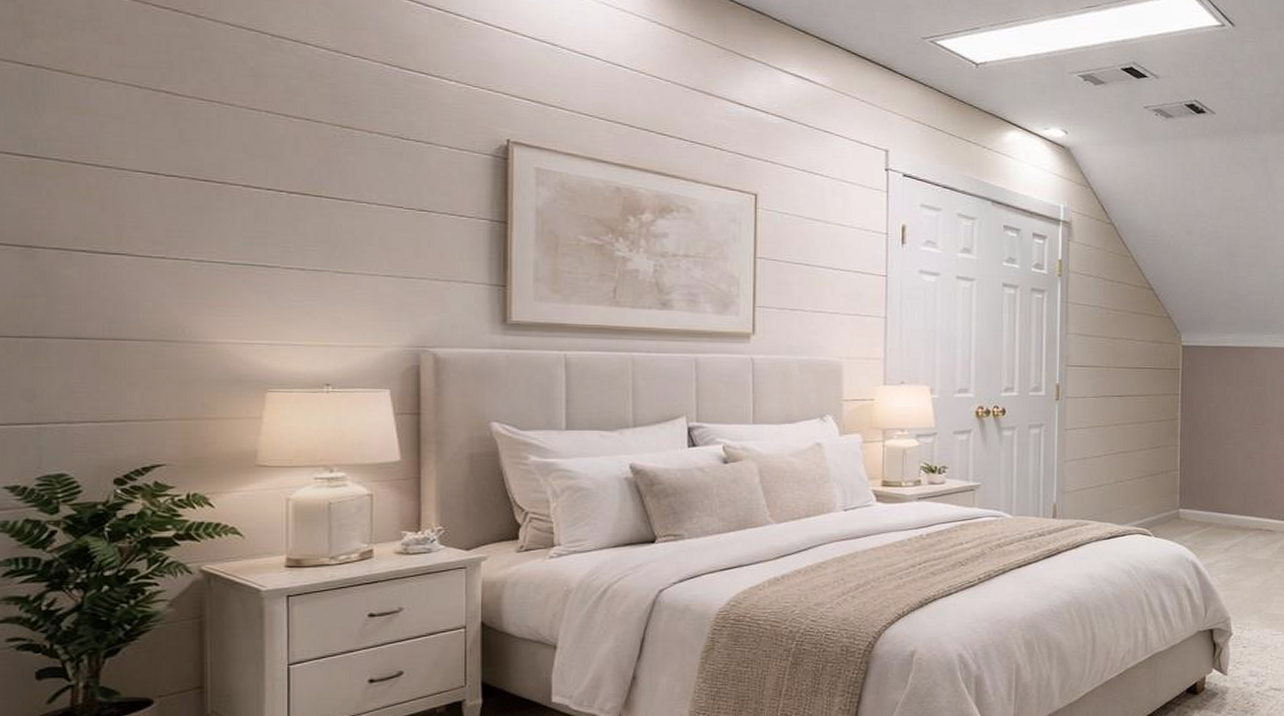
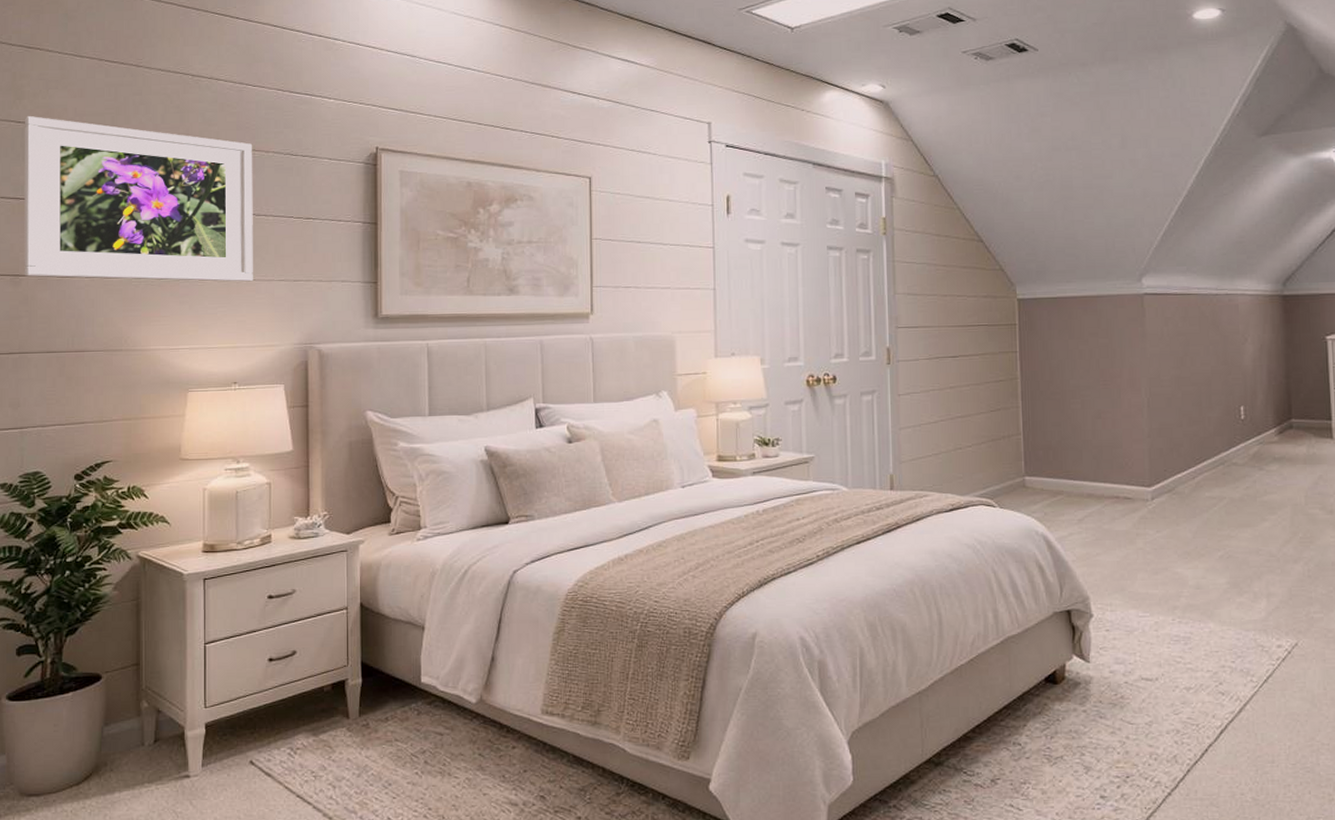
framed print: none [38,59,352,275] -> present [24,116,253,282]

